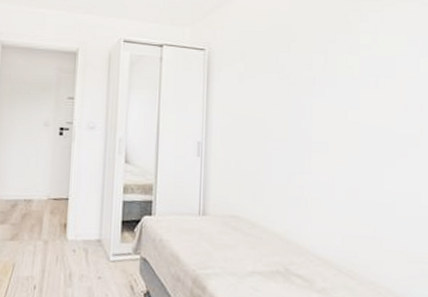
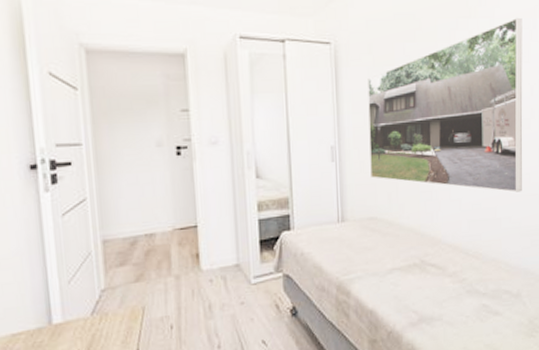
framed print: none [236,33,410,213] -> present [367,17,523,192]

